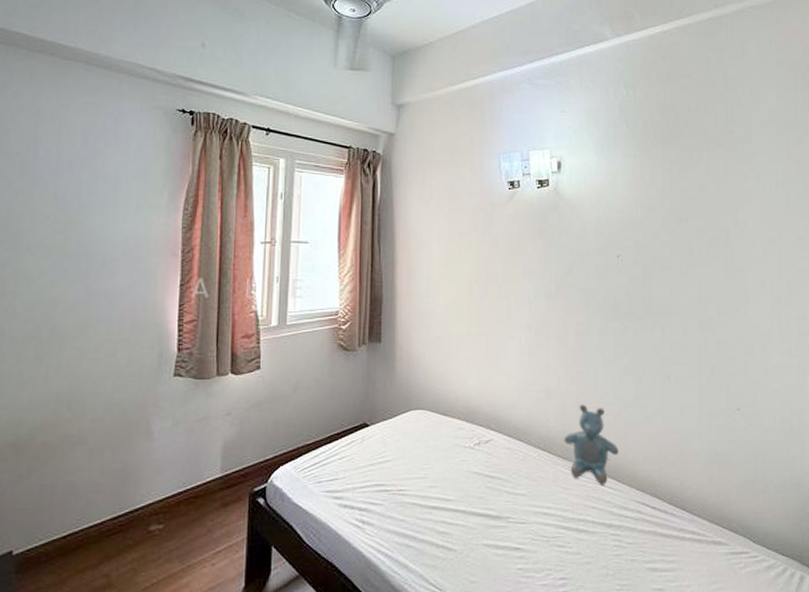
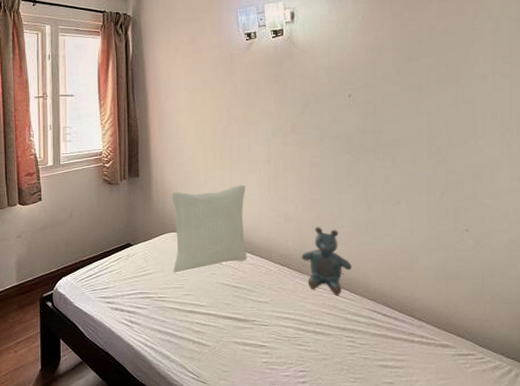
pillow: none [417,353,504,460] -> present [172,184,247,273]

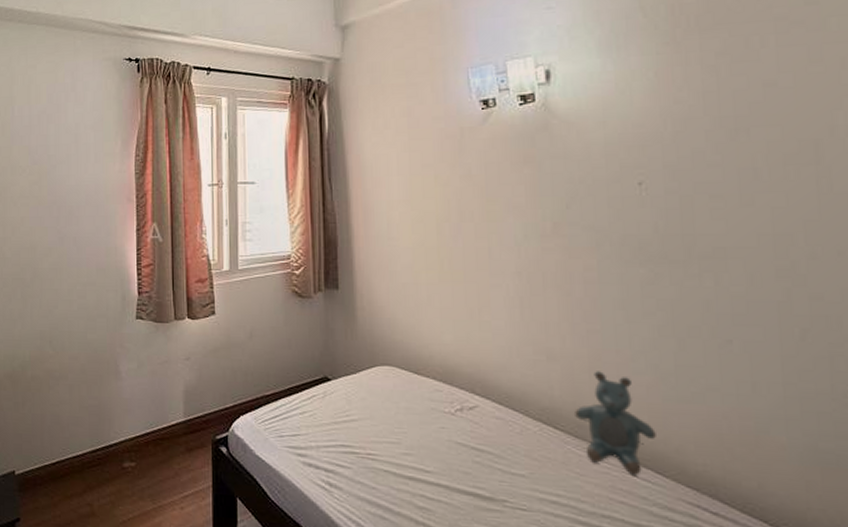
pillow: present [172,184,247,273] -> none [383,305,492,423]

